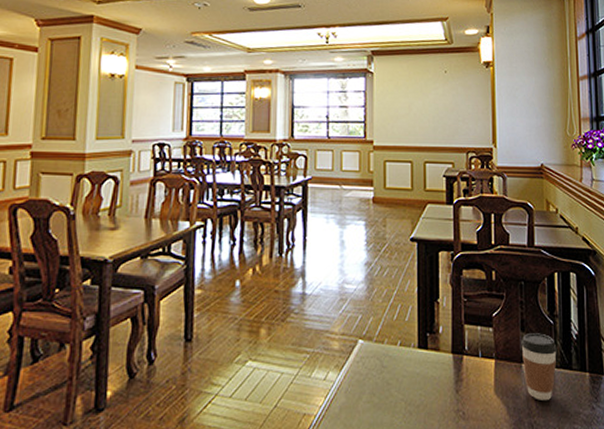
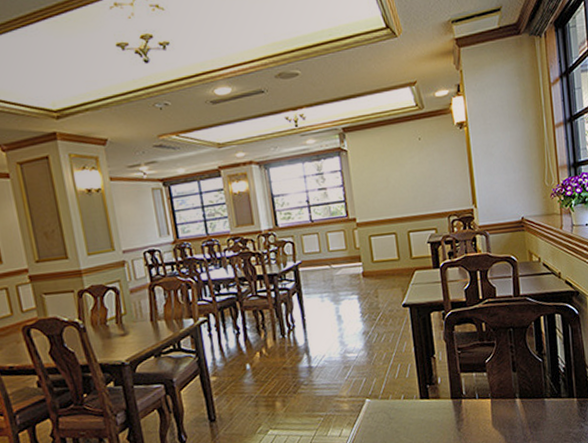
coffee cup: present [521,333,557,401] -> none [513,371,547,427]

